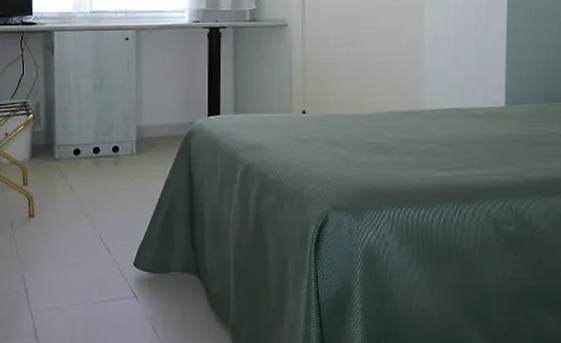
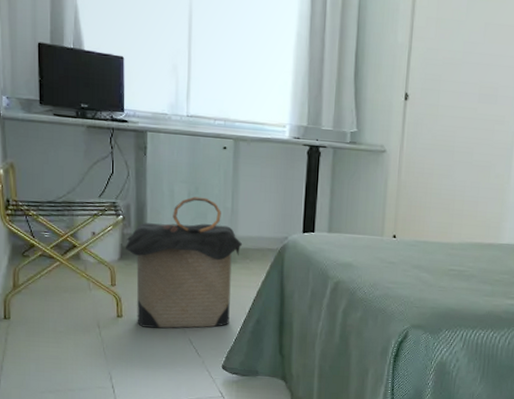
laundry hamper: none [35,89,149,226] -> present [125,196,243,329]

